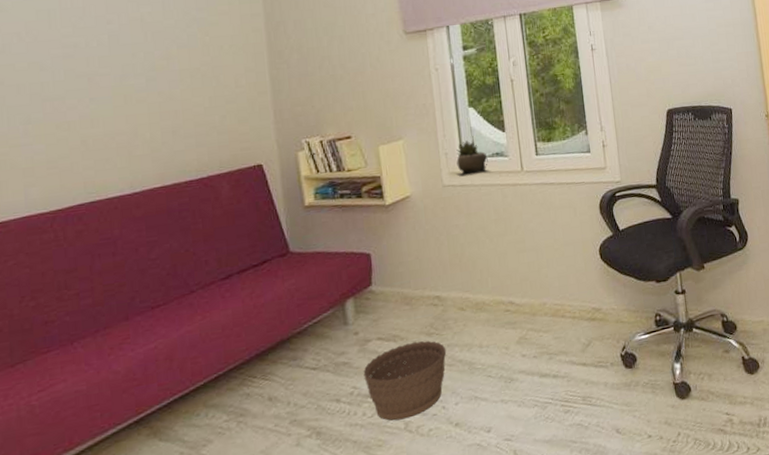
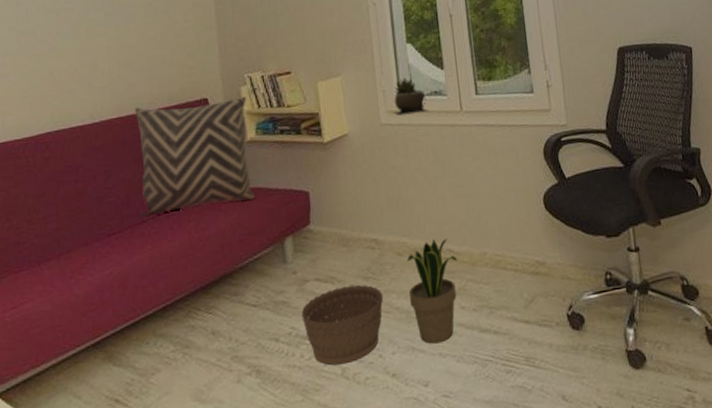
pillow: none [181,161,315,288] -> present [135,96,256,218]
potted plant: none [469,291,518,392] -> present [406,238,457,344]

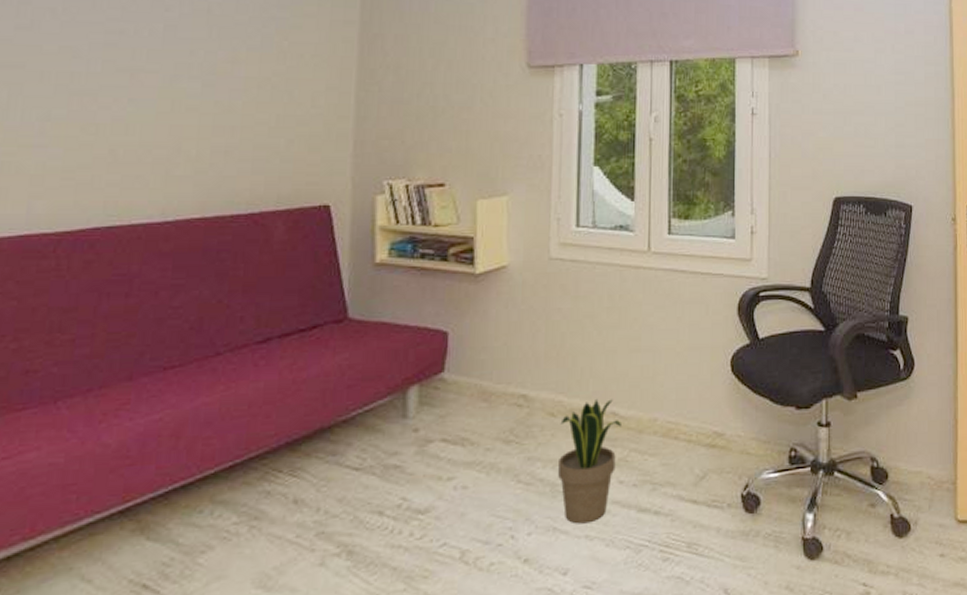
pillow: present [135,96,256,218] -> none [214,207,383,349]
basket: present [301,285,384,366] -> none [417,449,526,547]
succulent plant: present [393,77,430,116] -> none [566,206,611,250]

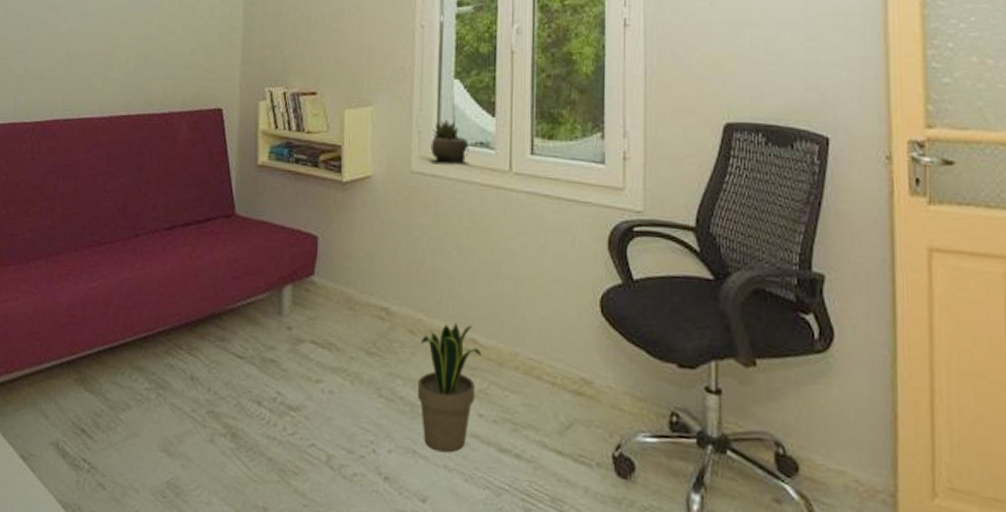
succulent plant: none [566,206,611,250] -> present [427,120,472,166]

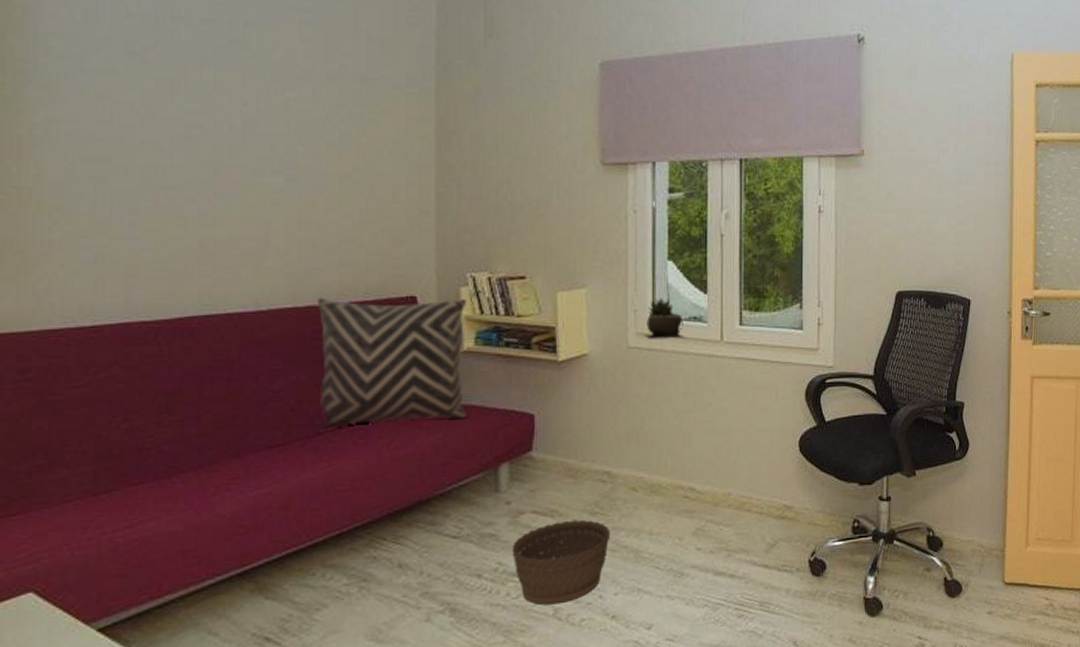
pillow: none [135,107,264,233] -> present [315,297,468,429]
basket: none [290,357,387,451] -> present [512,519,611,605]
potted plant: present [418,322,481,453] -> none [641,475,698,586]

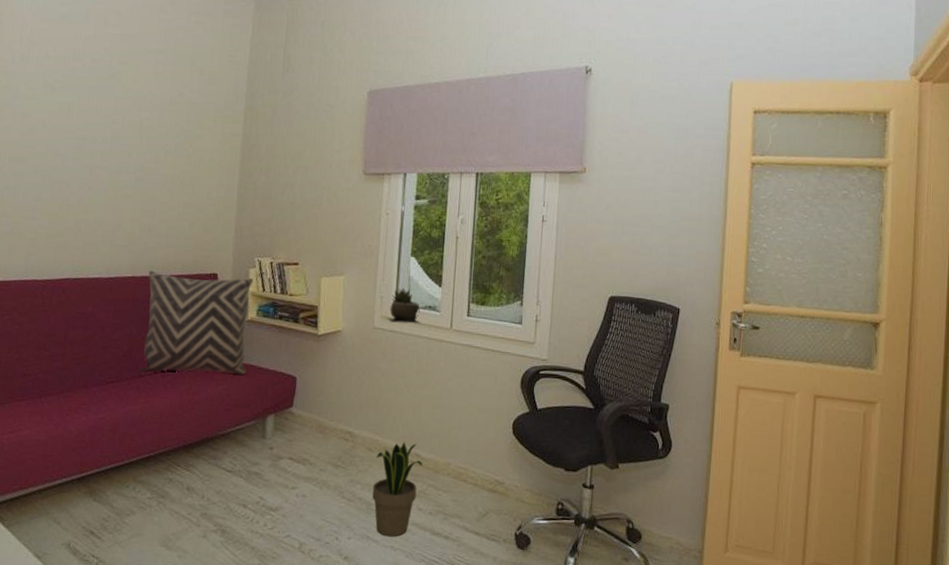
basket: present [512,519,611,605] -> none [271,469,349,540]
potted plant: none [641,475,698,586] -> present [372,441,422,537]

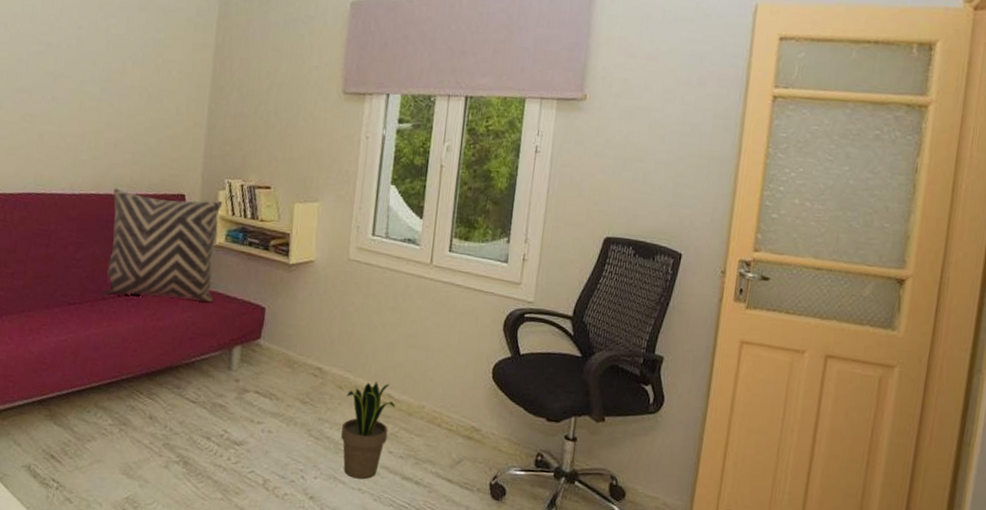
succulent plant: present [387,288,422,324] -> none [363,218,400,258]

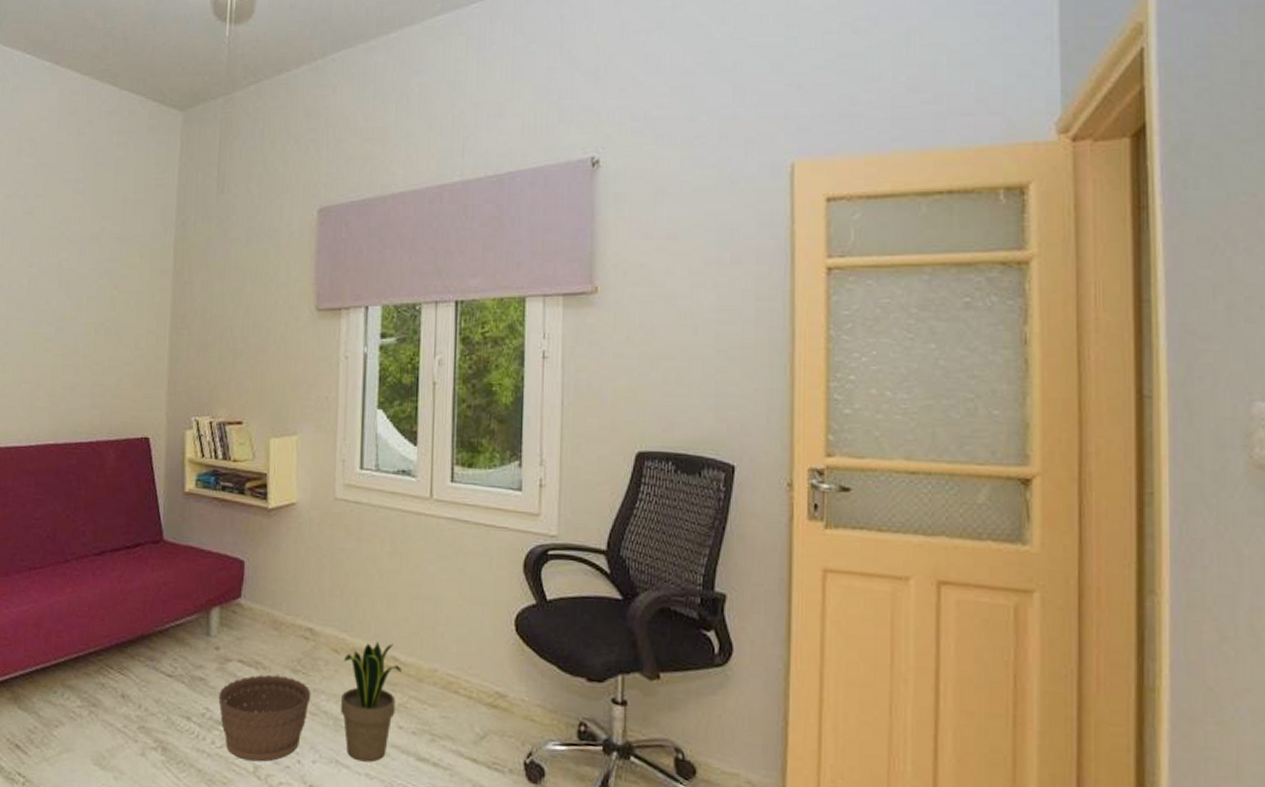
pillow: present [102,188,223,302] -> none [64,436,191,558]
basket: none [235,404,317,476] -> present [218,675,312,762]

